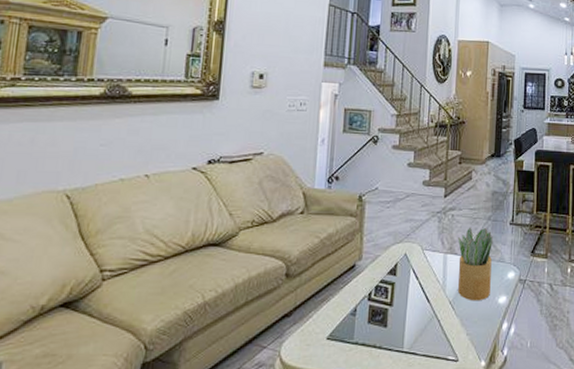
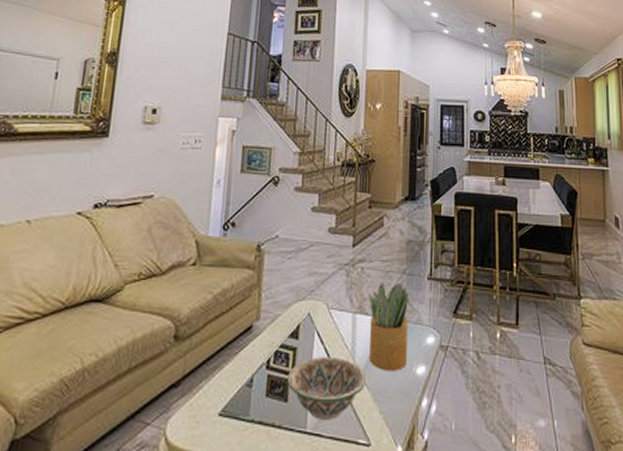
decorative bowl: none [386,290,455,341] -> present [287,357,366,420]

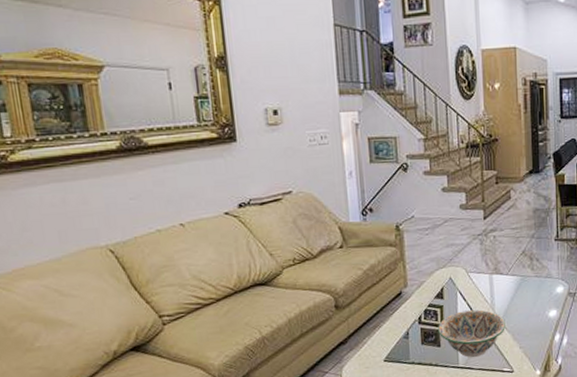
potted plant: present [368,282,409,372] -> none [501,246,540,317]

